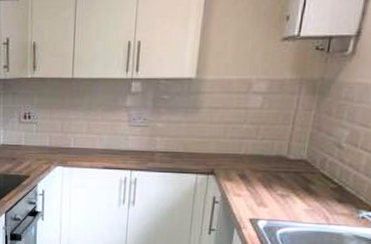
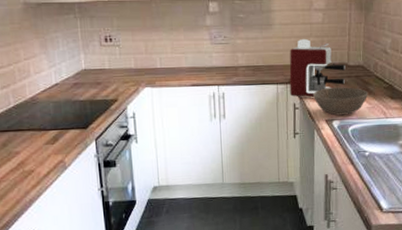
coffee maker: none [210,125,284,193] -> present [289,38,346,98]
bowl: none [237,182,309,216] -> present [312,87,368,116]

